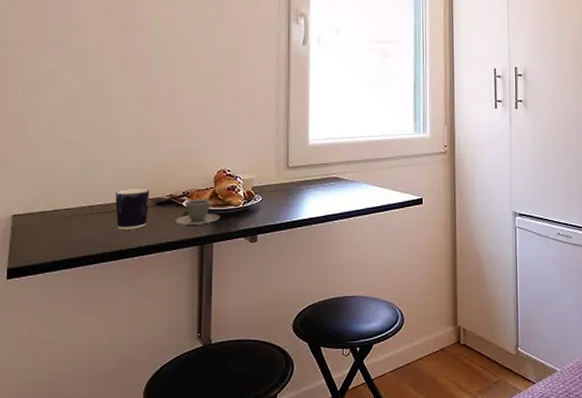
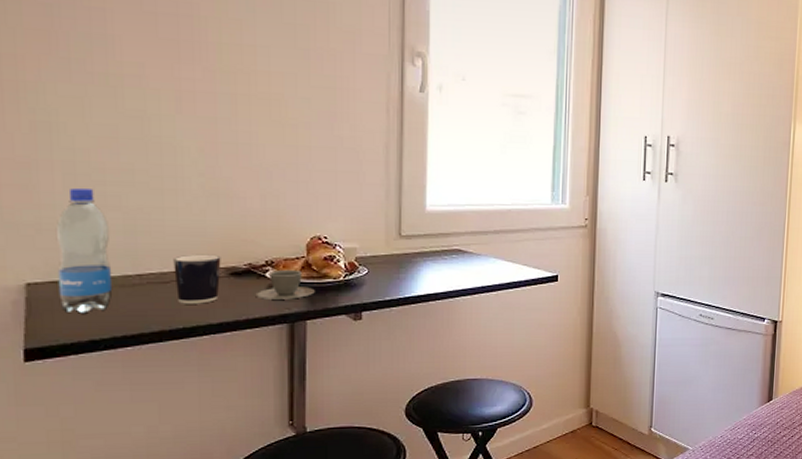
bottle: none [34,138,72,239] -> present [55,188,113,314]

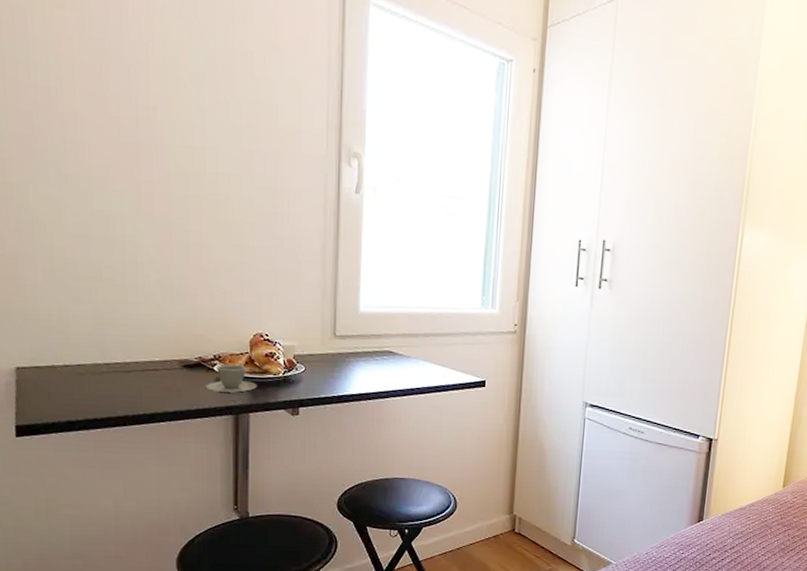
bottle: present [55,188,113,314] -> none [38,283,85,397]
mug: present [173,254,221,304] -> none [135,346,176,393]

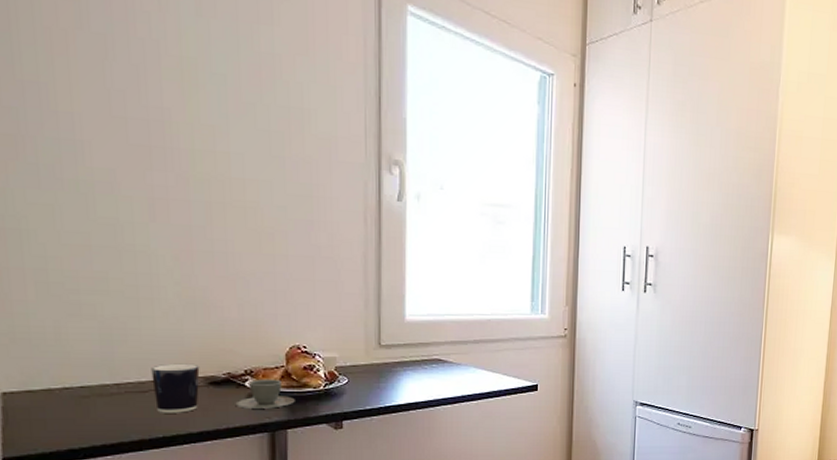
mug: none [135,346,176,393] -> present [151,363,200,413]

